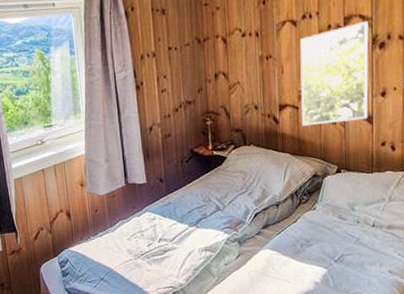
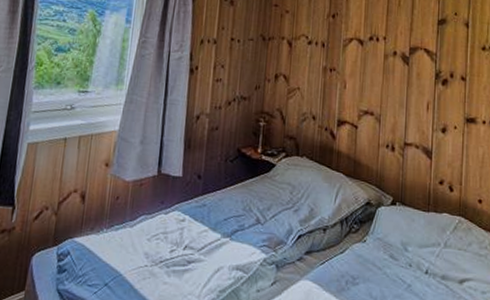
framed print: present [299,20,369,126] -> none [359,55,433,153]

